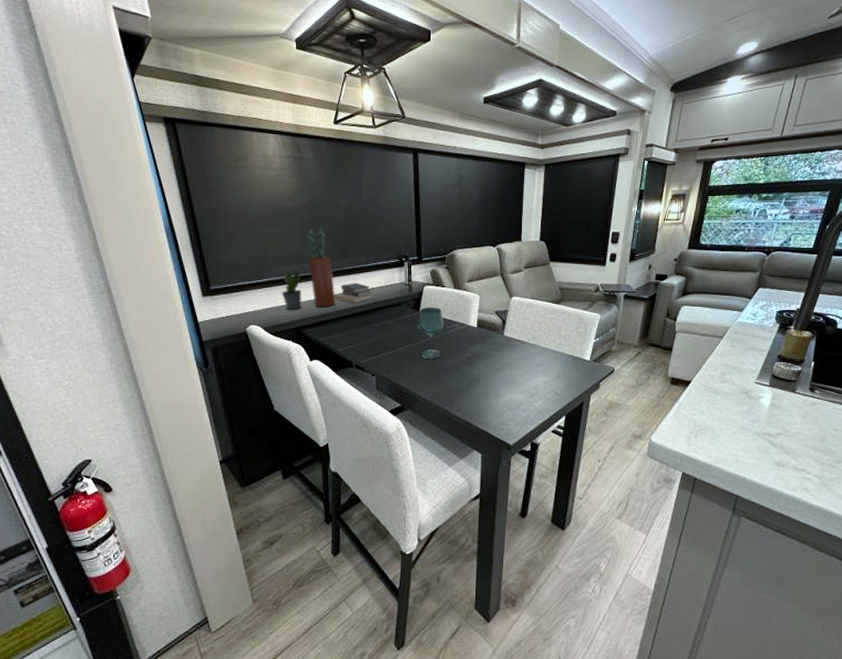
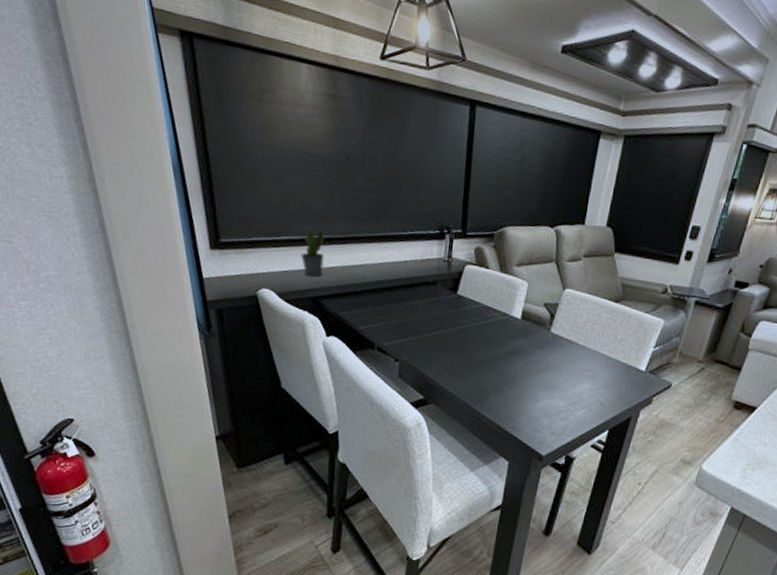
vase: present [307,222,336,308] -> none [335,177,363,278]
books: present [334,282,372,303] -> none [360,252,405,276]
wine glass: present [417,307,445,360] -> none [452,289,485,351]

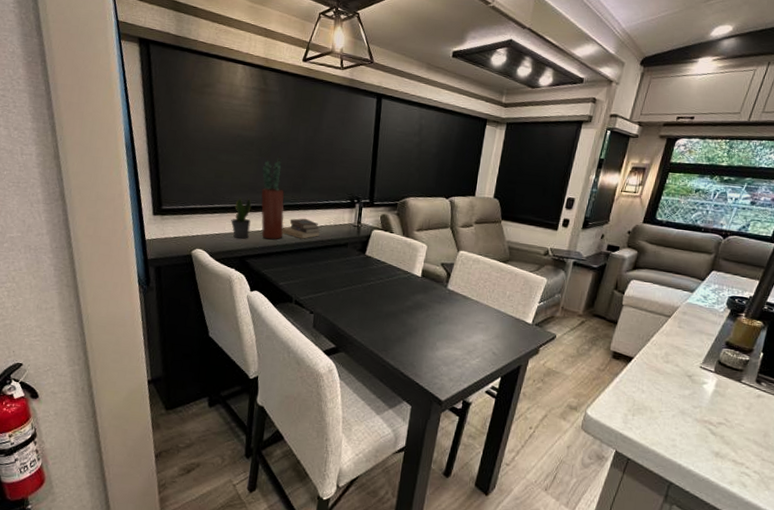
vase: none [335,177,363,278] -> present [261,156,285,240]
books: none [360,252,405,276] -> present [282,218,320,239]

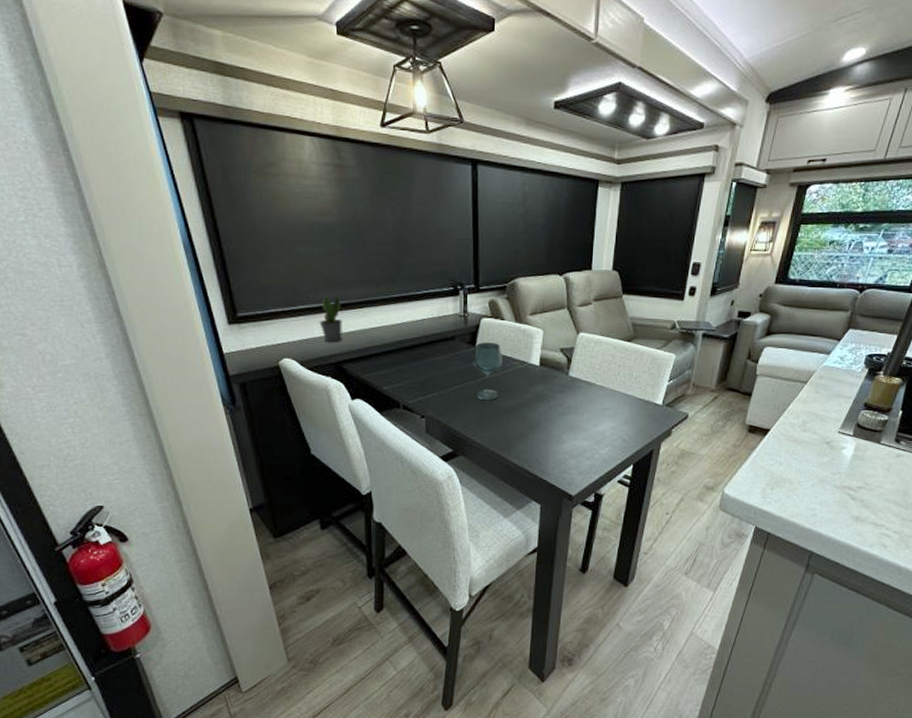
vase: present [261,156,285,240] -> none [349,242,381,340]
books: present [282,218,320,239] -> none [379,312,423,336]
wine glass: none [361,251,389,304] -> present [472,342,503,401]

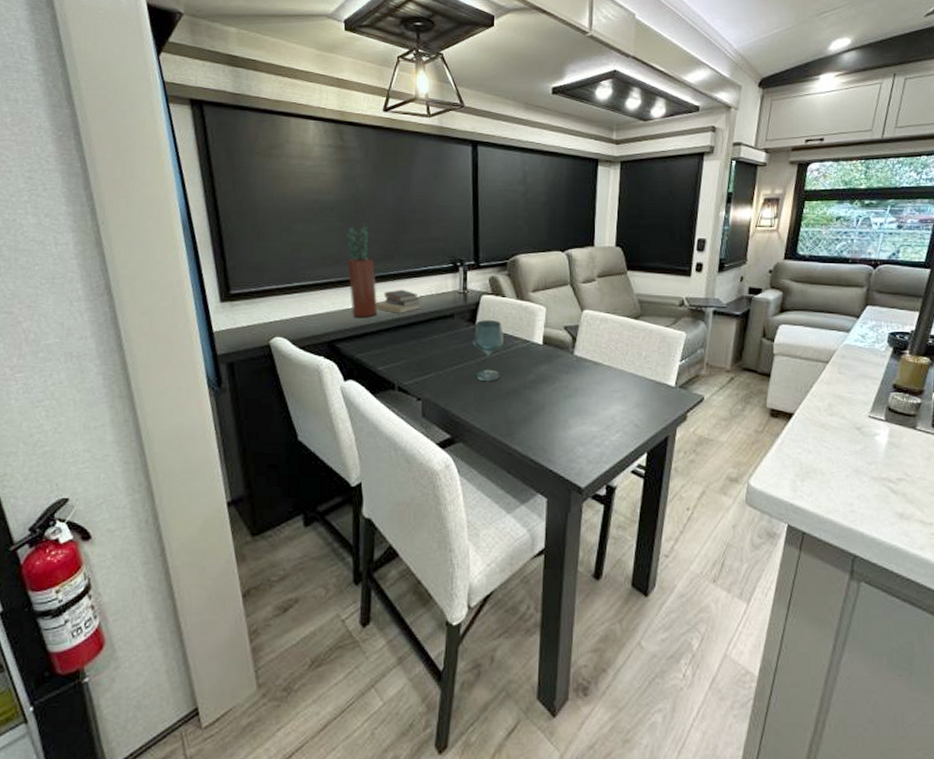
potted plant: present [319,295,342,342] -> none [314,272,338,320]
vase: none [349,242,381,340] -> present [347,220,378,318]
books: none [379,312,423,336] -> present [375,289,421,314]

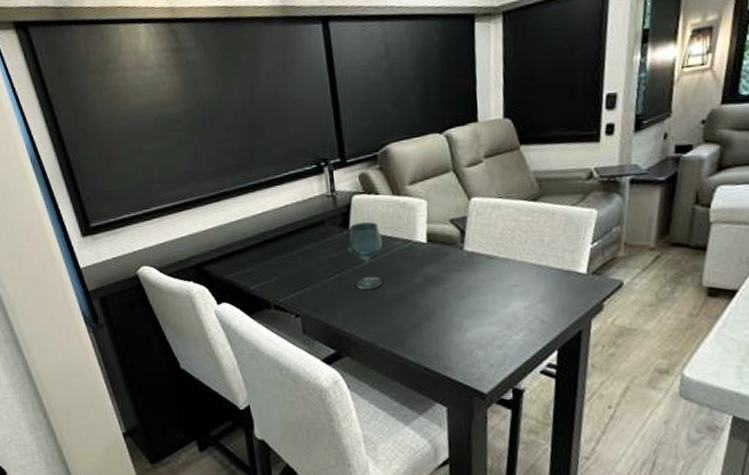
vase: present [347,220,378,318] -> none [198,128,242,237]
books: present [375,289,421,314] -> none [238,200,287,228]

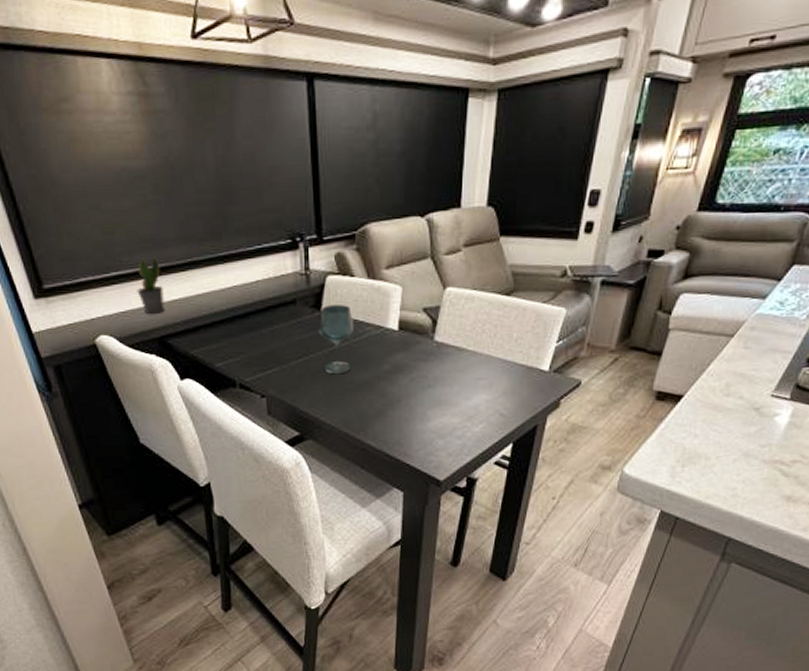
potted plant: none [174,191,201,244] -> present [137,257,165,314]

